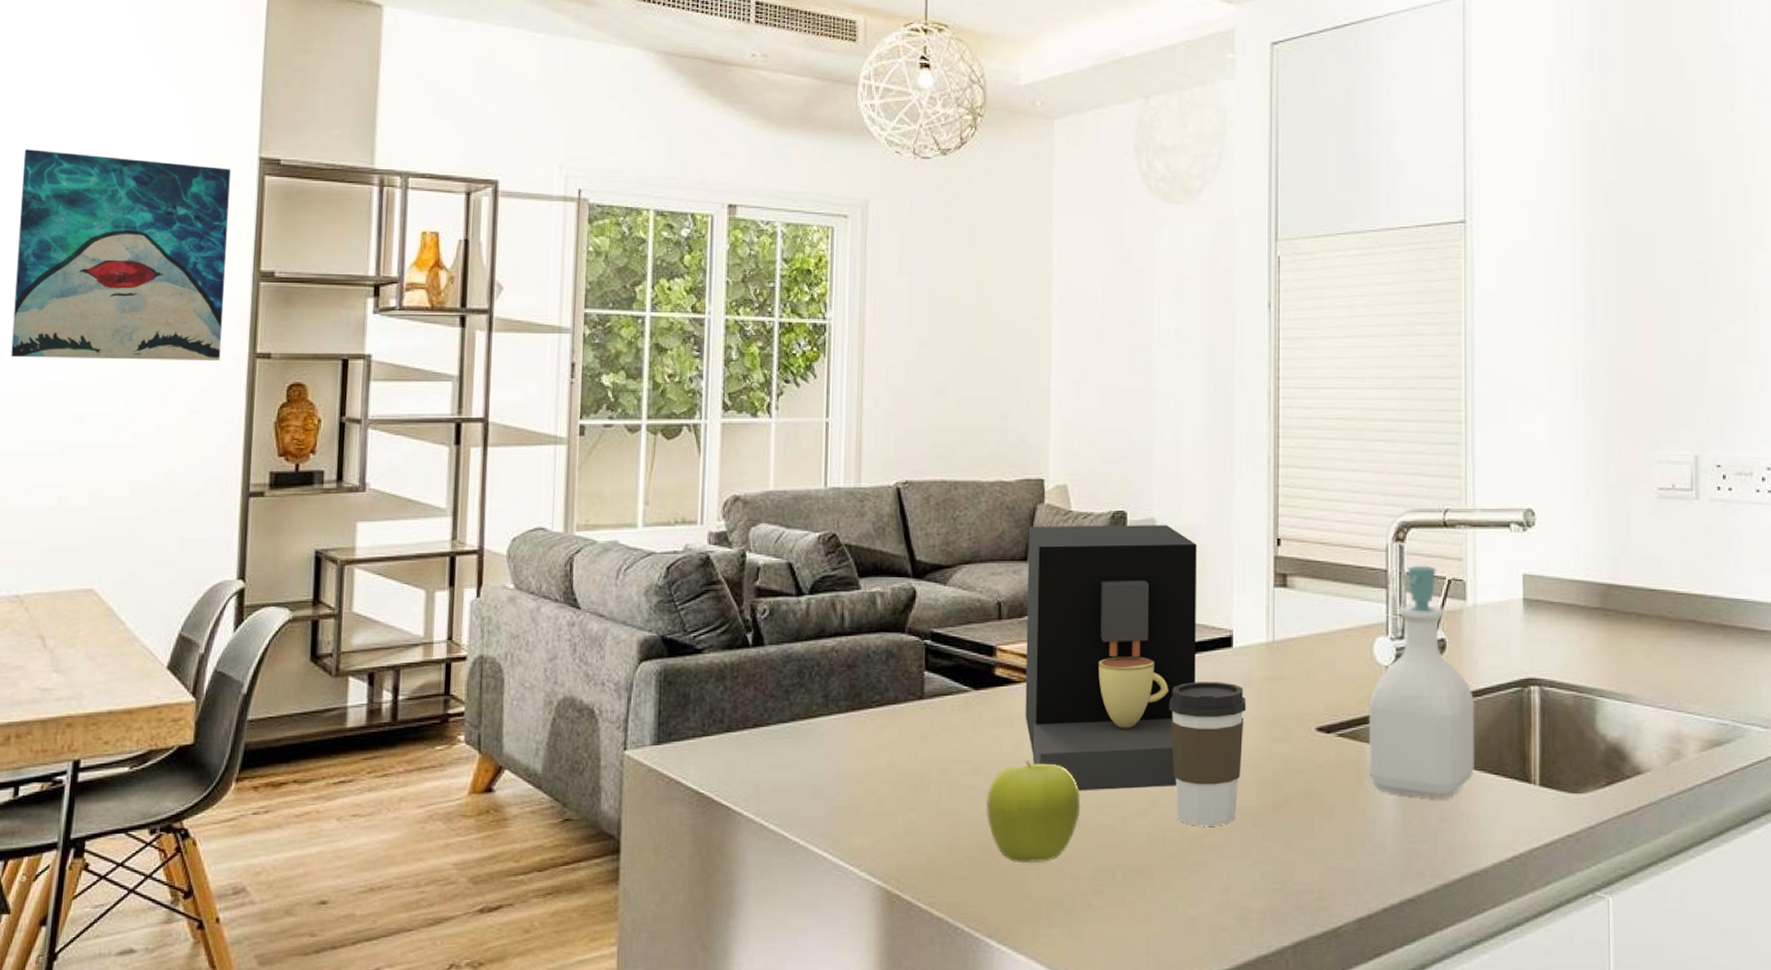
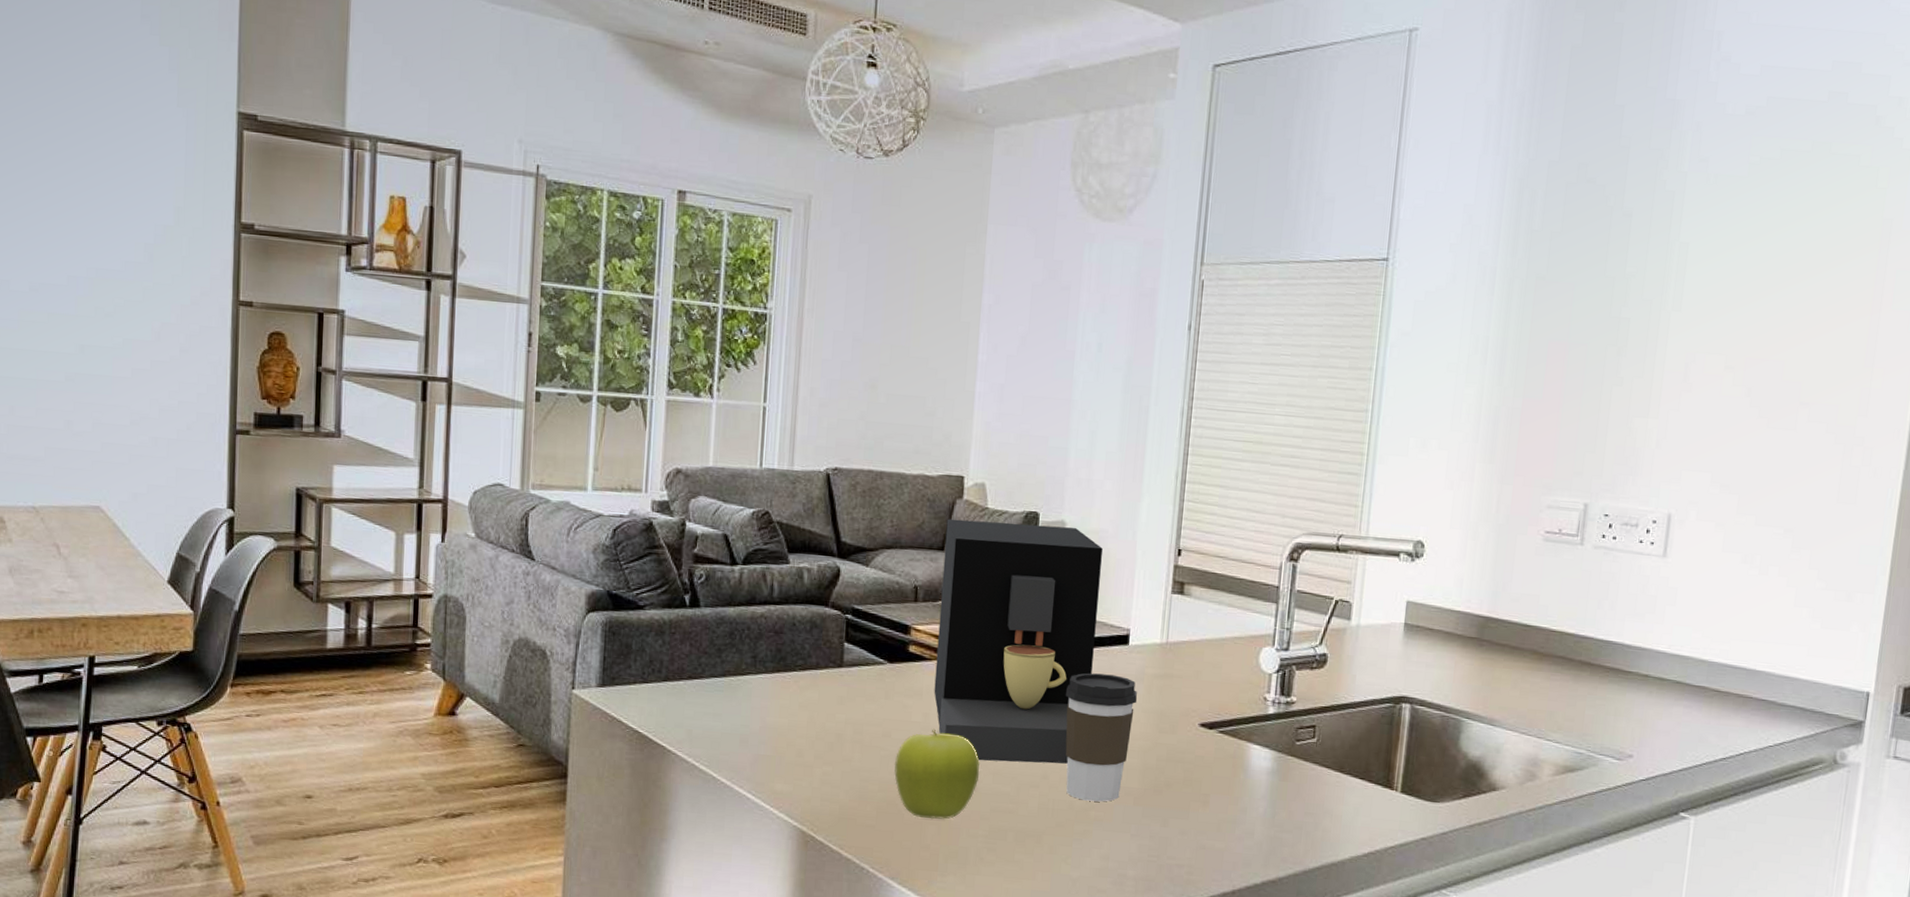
wall art: present [11,149,231,360] -> none [17,88,211,305]
soap bottle: present [1368,565,1475,798] -> none [1244,584,1349,796]

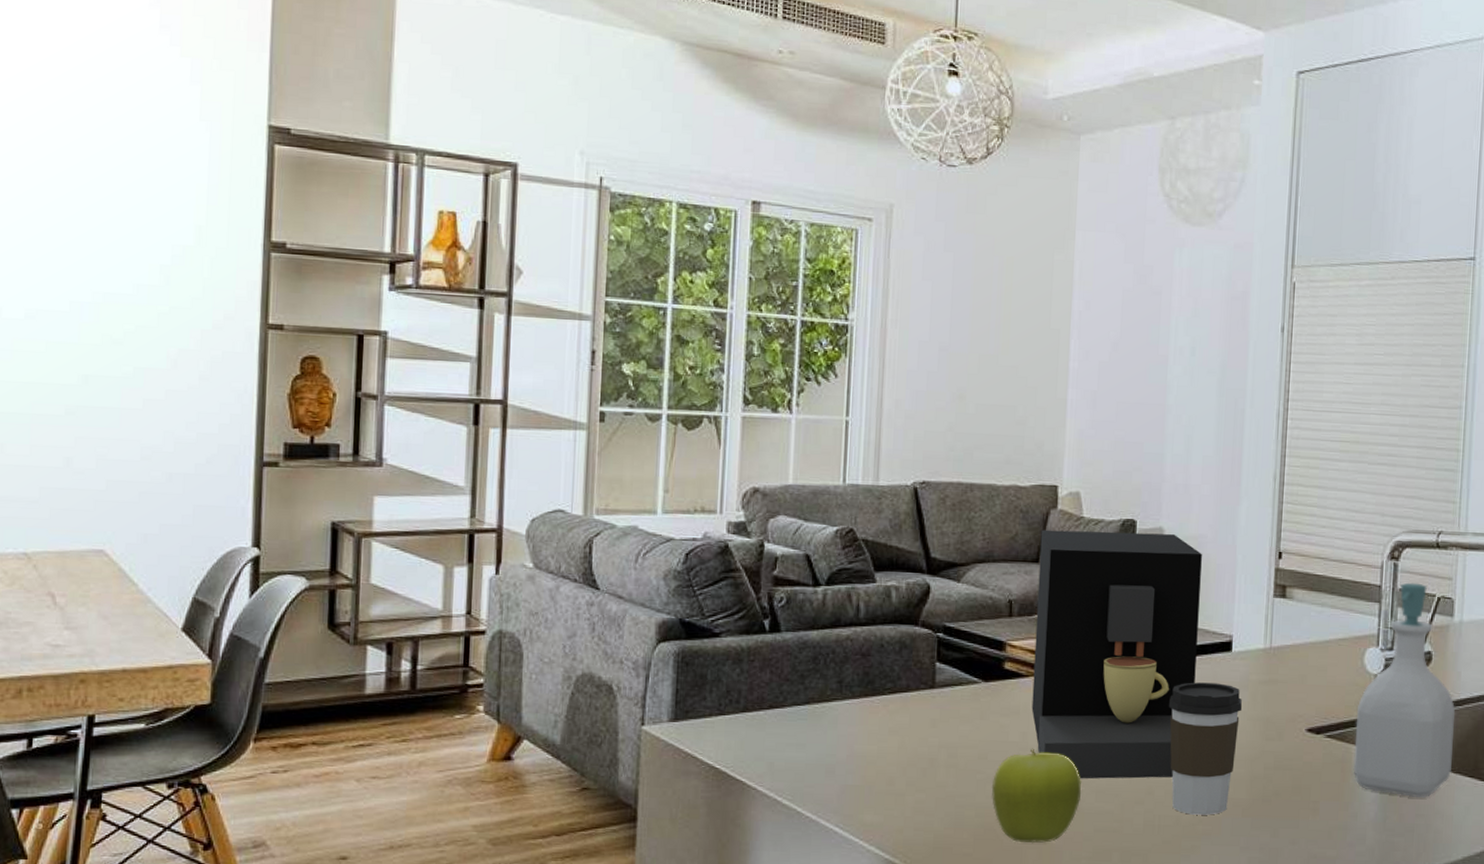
soap bottle: none [1244,584,1349,796] -> present [1353,582,1456,797]

